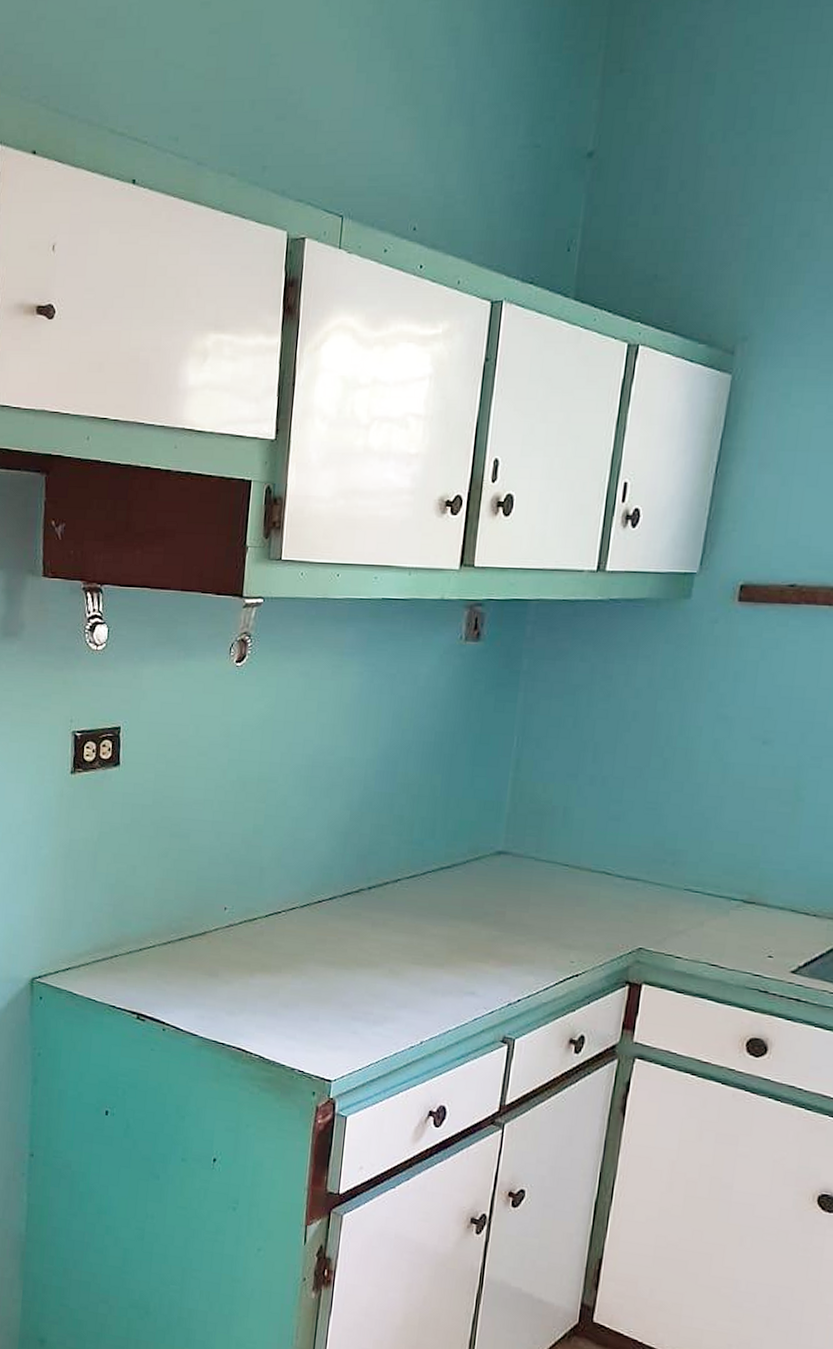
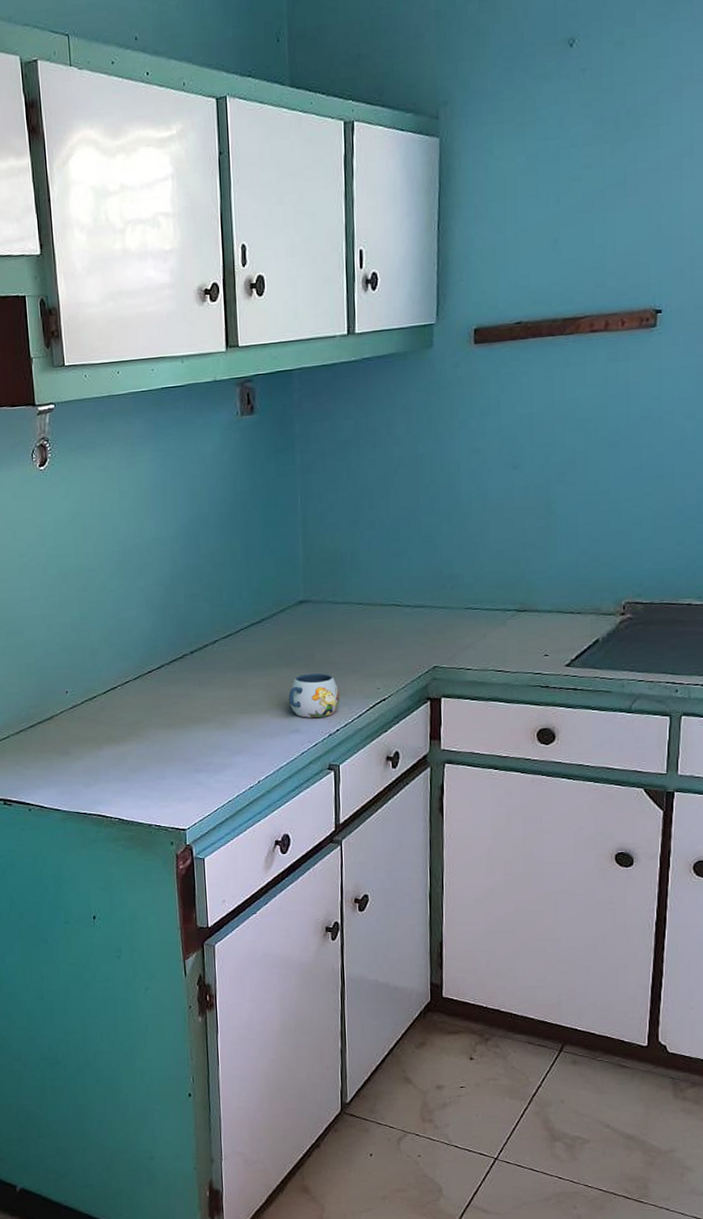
mug: none [469,932,528,984] -> present [288,673,340,718]

